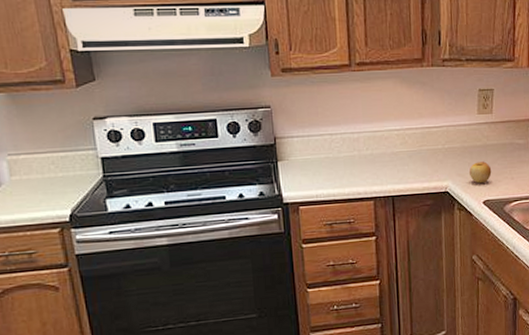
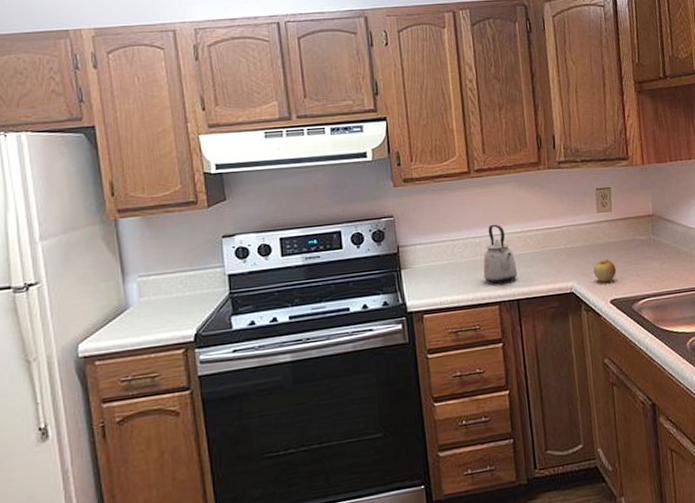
kettle: none [360,120,395,180] -> present [483,224,518,284]

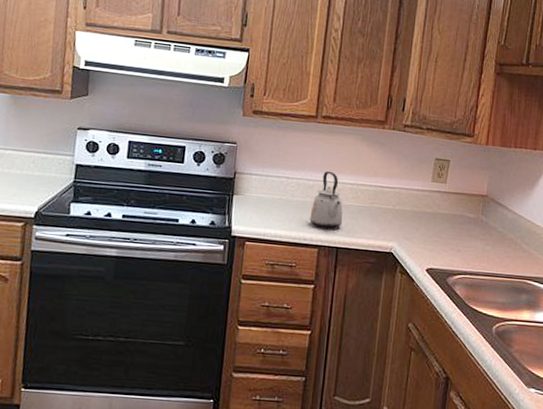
apple: present [593,259,617,283] -> none [416,228,439,251]

